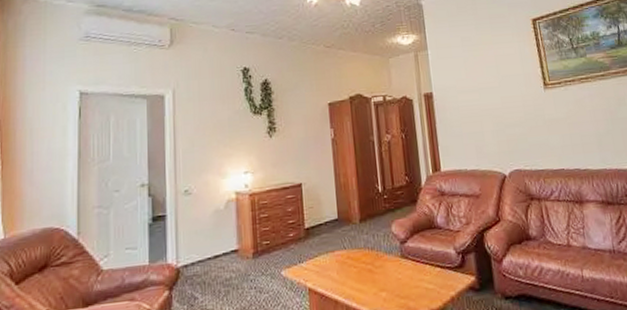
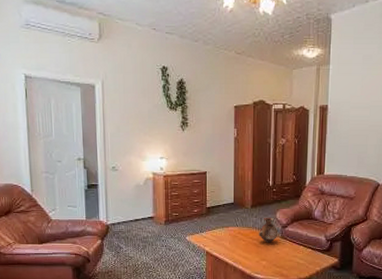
vase: none [373,231,397,266] -> present [259,217,278,243]

